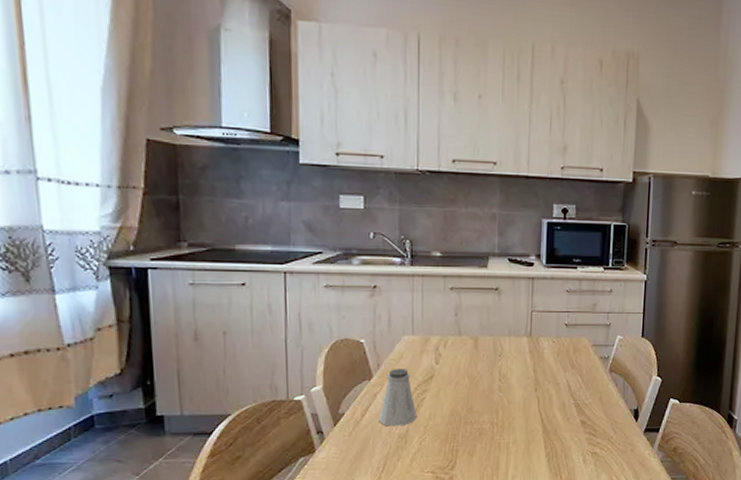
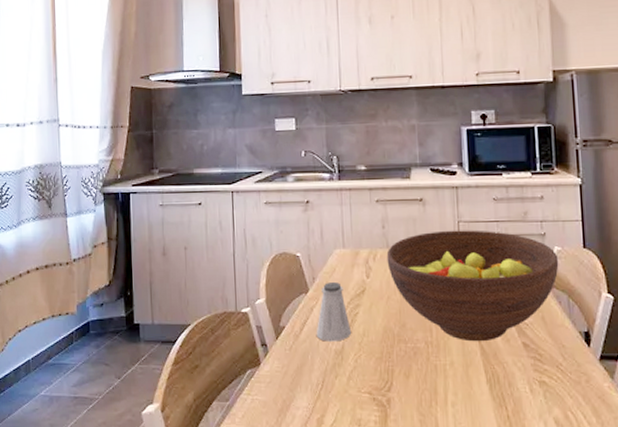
fruit bowl: none [458,319,620,421] -> present [386,230,559,342]

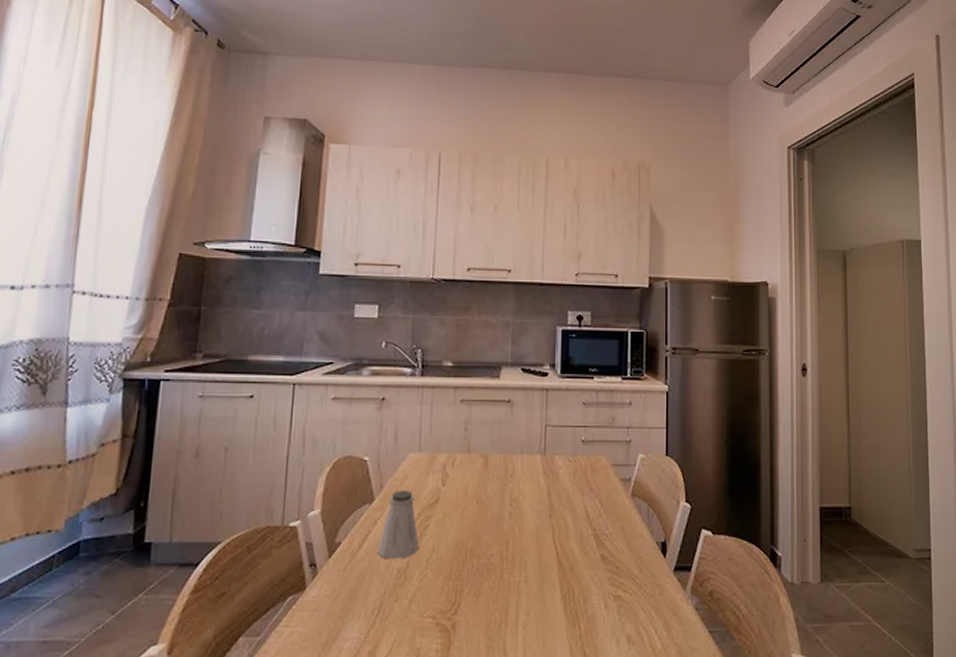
fruit bowl: present [386,230,559,342] -> none [466,435,642,555]

